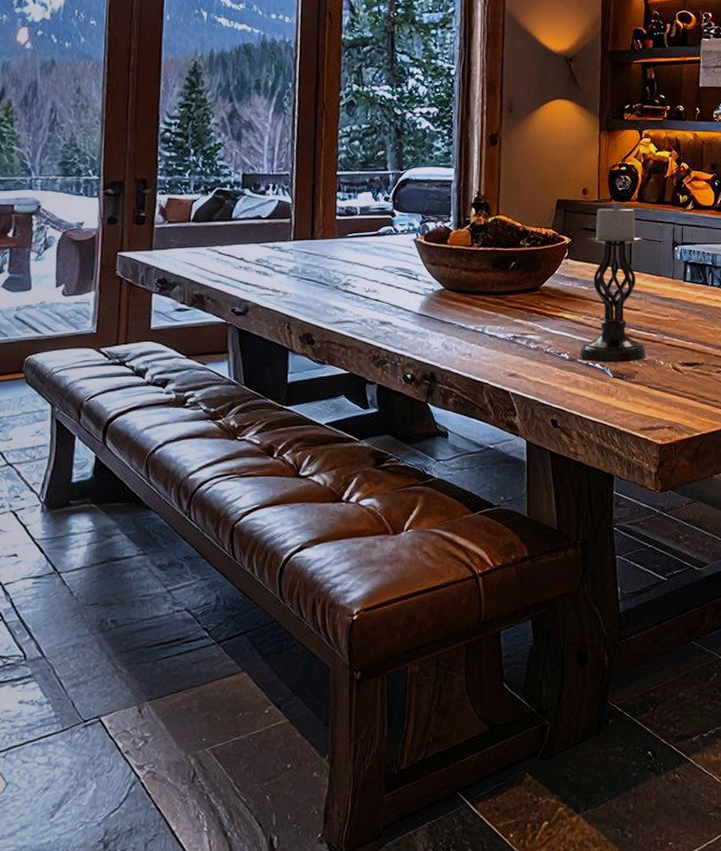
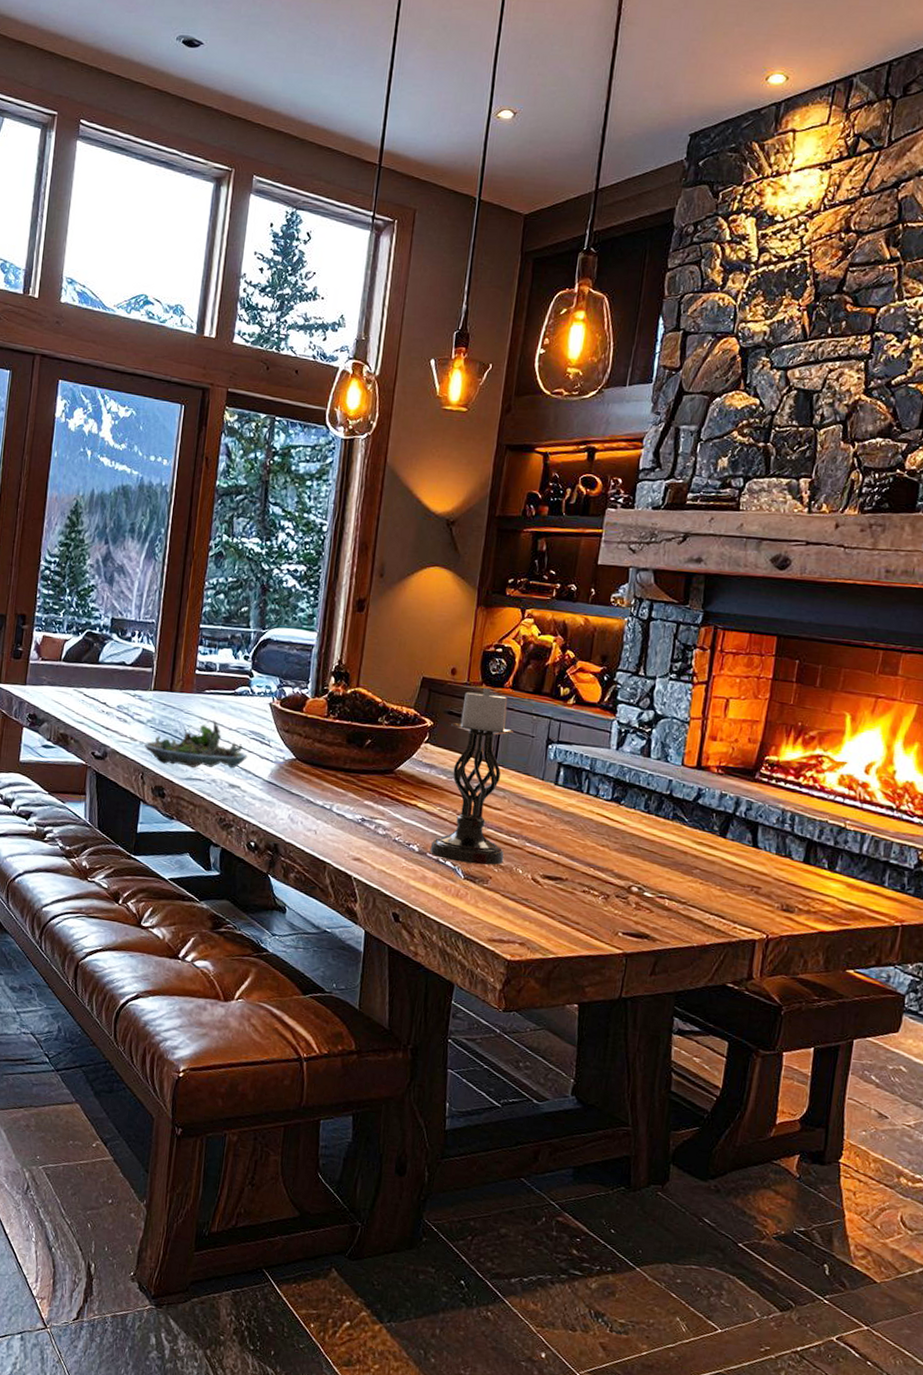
succulent planter: none [287,262,397,311] -> present [143,720,248,769]

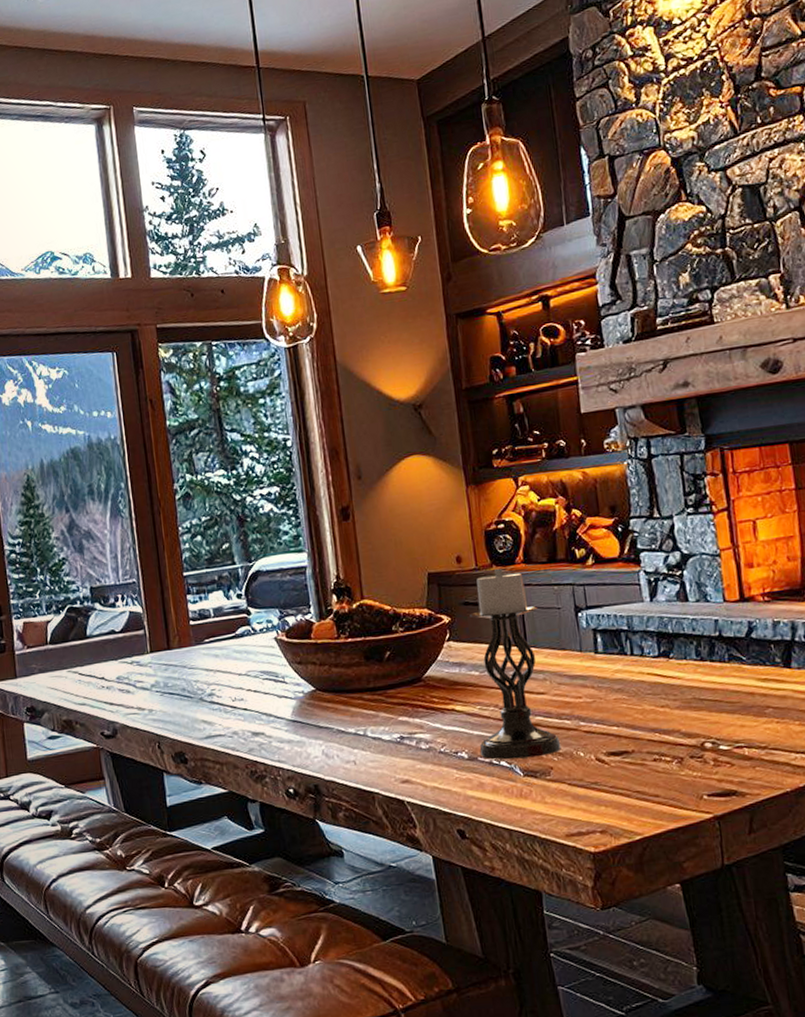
succulent planter: present [143,720,248,769] -> none [152,668,265,727]

